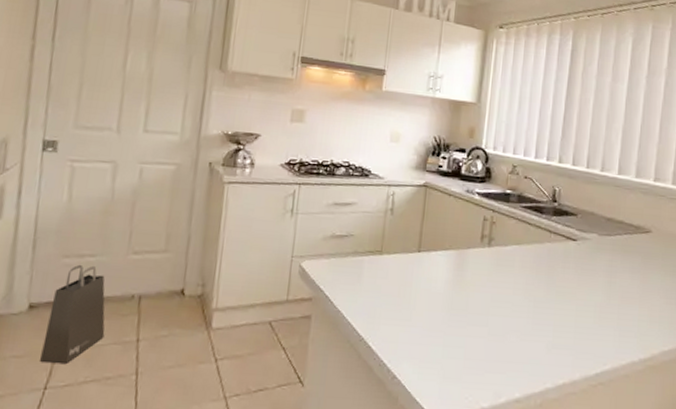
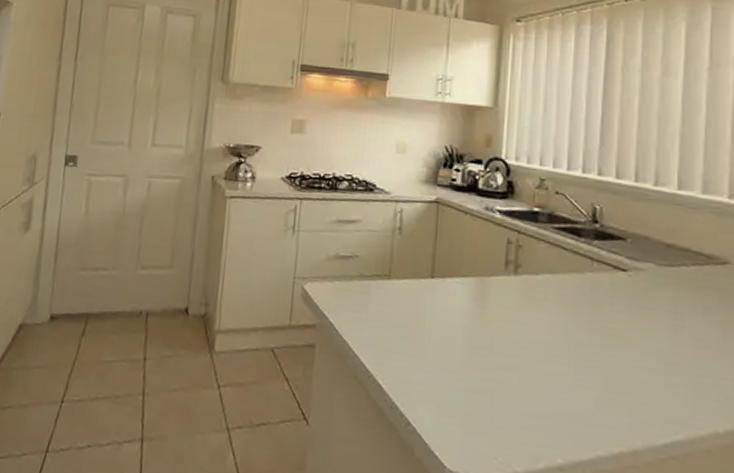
shopping bag: present [40,264,105,365] -> none [58,277,116,379]

